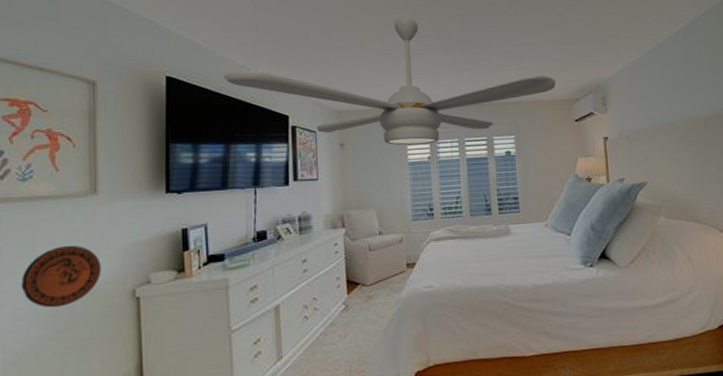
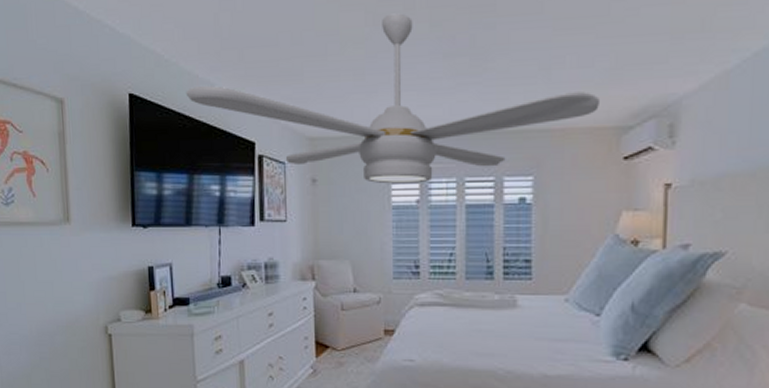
decorative plate: present [21,245,101,308] -> none [11,274,77,336]

